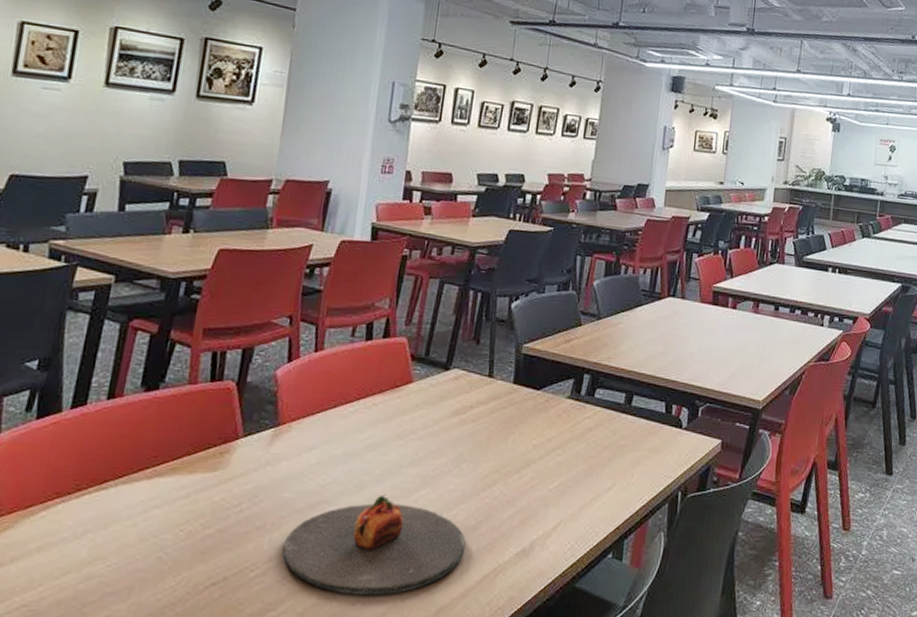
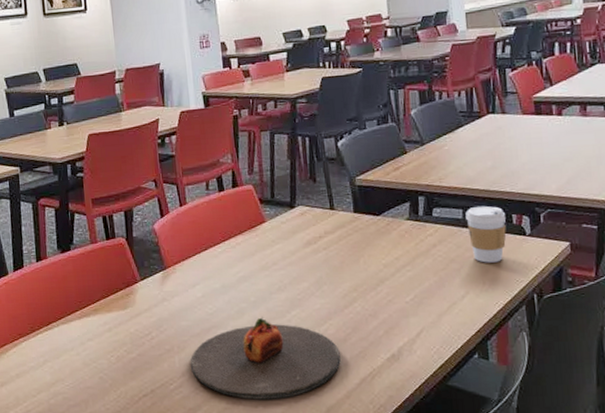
coffee cup: none [626,391,667,454] -> present [465,205,507,263]

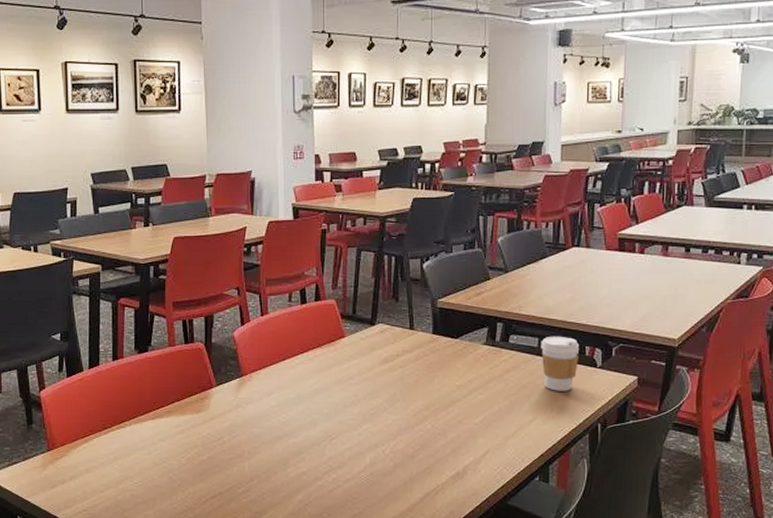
plate: present [190,317,341,400] -> none [259,429,407,508]

